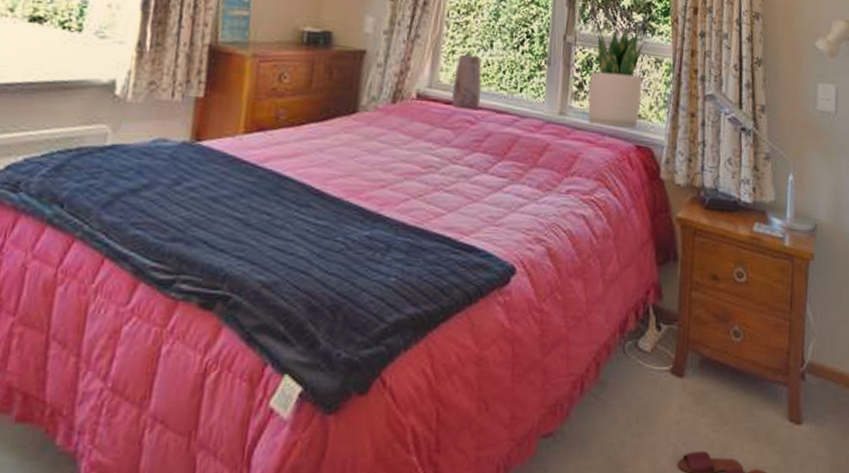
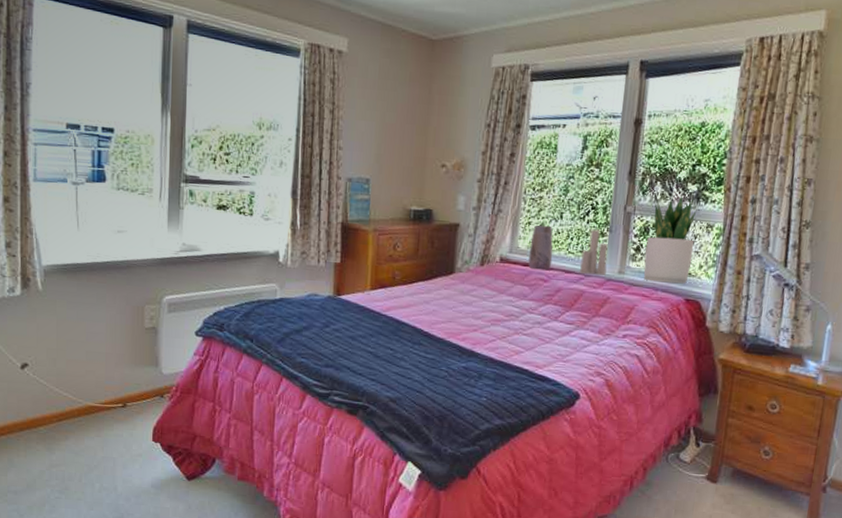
candle: none [512,55,546,118] -> present [579,224,608,277]

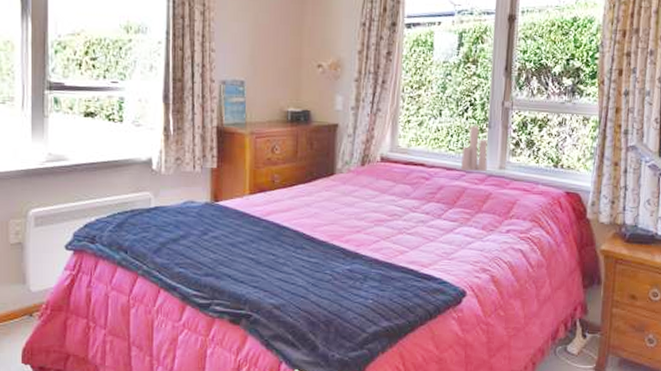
vase: present [528,224,553,271] -> none [409,122,434,169]
planter: present [644,195,697,284] -> none [524,89,573,177]

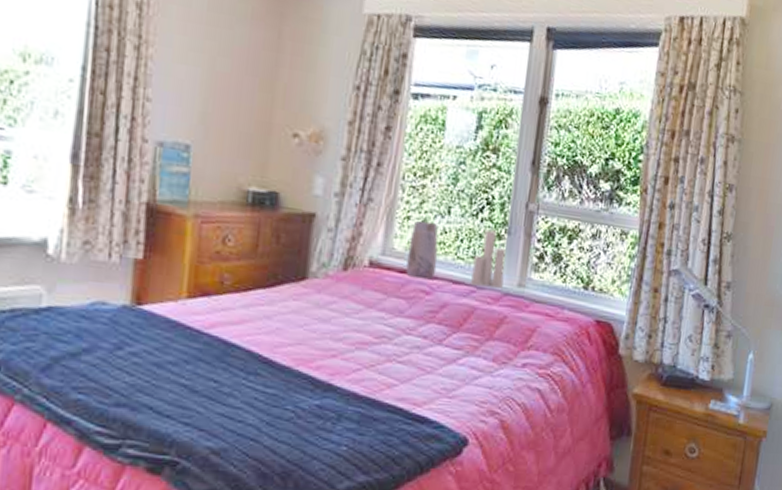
vase: none [409,122,434,169] -> present [406,220,438,280]

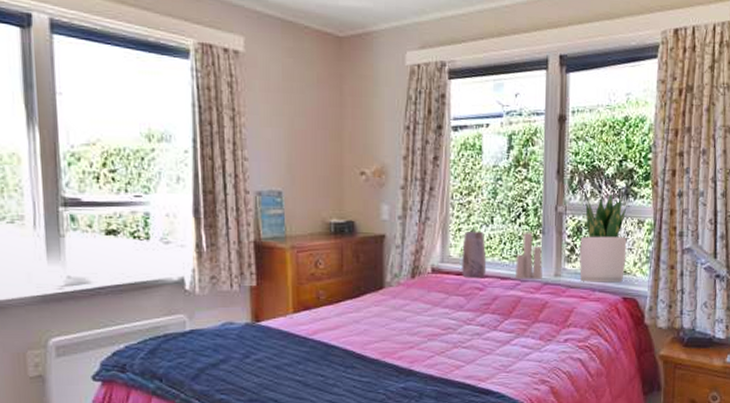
planter: none [548,194,610,302] -> present [580,192,627,283]

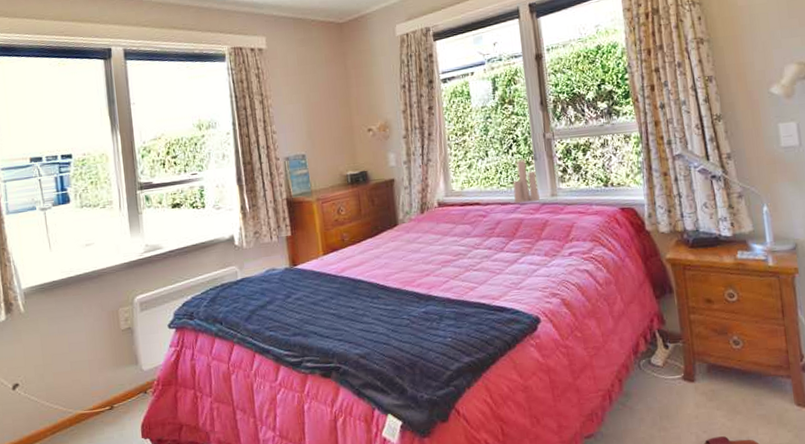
vase: present [462,231,487,279] -> none [462,164,487,208]
planter: present [580,192,627,283] -> none [571,114,618,199]

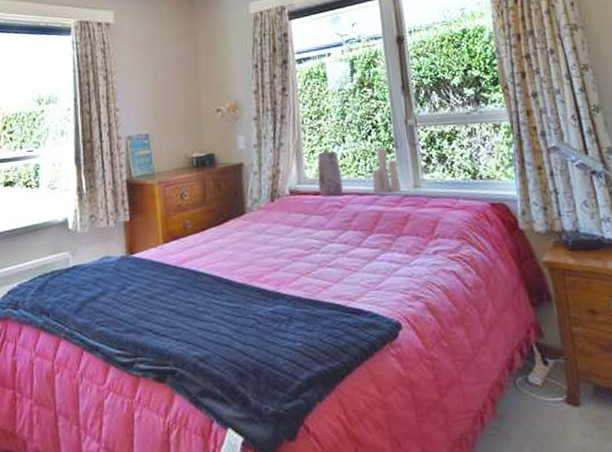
vase: none [462,164,487,208] -> present [317,151,344,198]

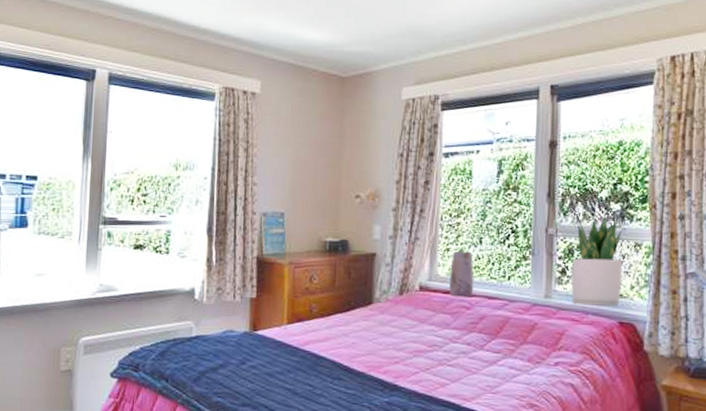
candle: present [371,142,401,195] -> none [502,248,532,301]
planter: none [435,100,488,191] -> present [571,215,623,306]

